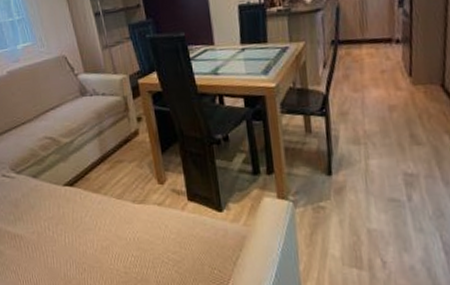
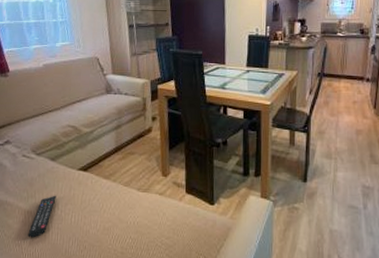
remote control: none [22,215,46,264] -> present [28,195,56,238]

